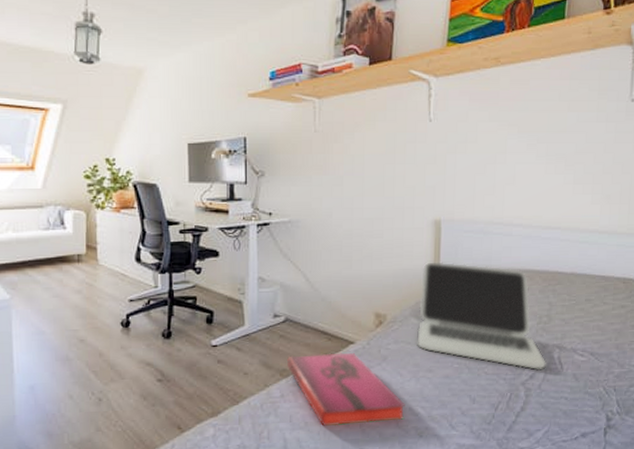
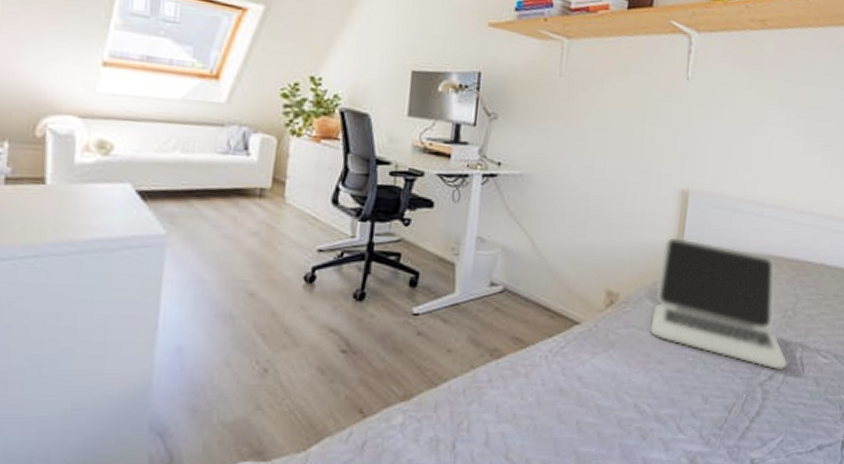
hardback book: present [286,352,405,427] -> none [498,333,630,421]

